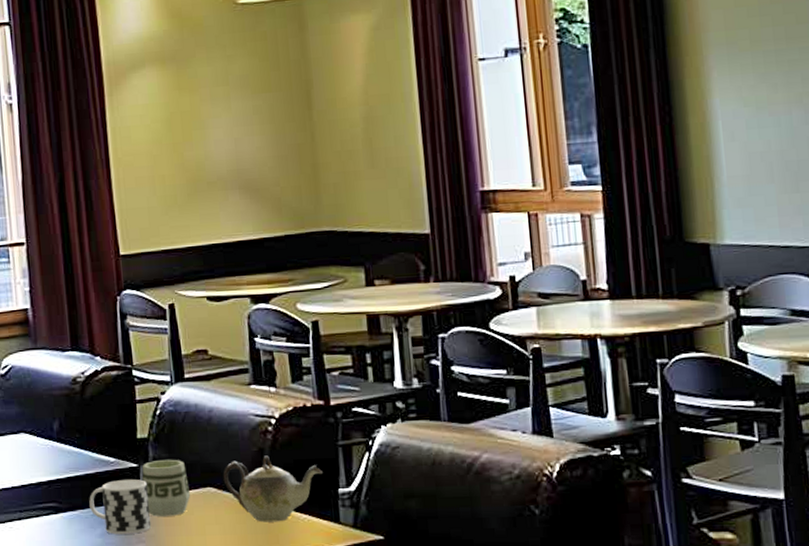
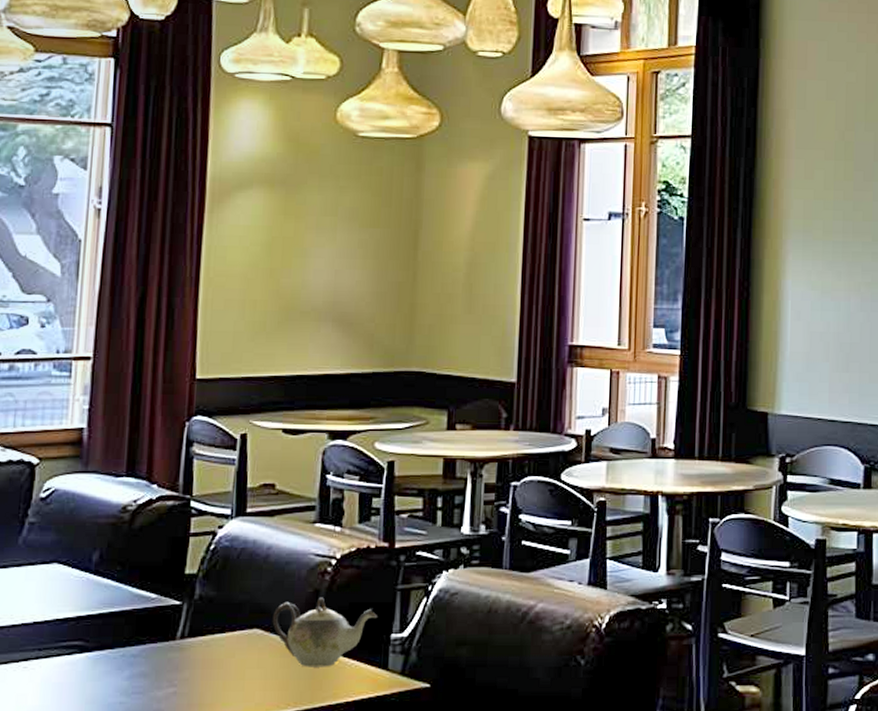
cup: present [89,479,151,534] -> none [120,618,188,677]
cup: present [142,459,191,517] -> none [184,597,235,659]

